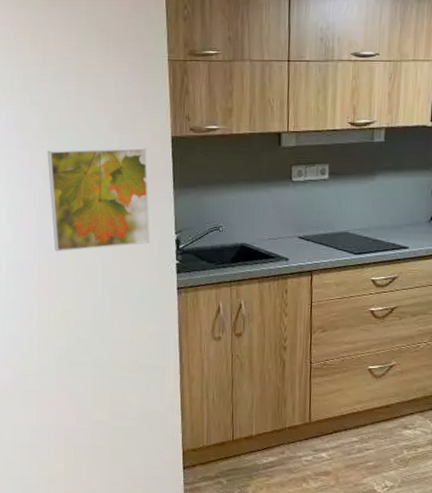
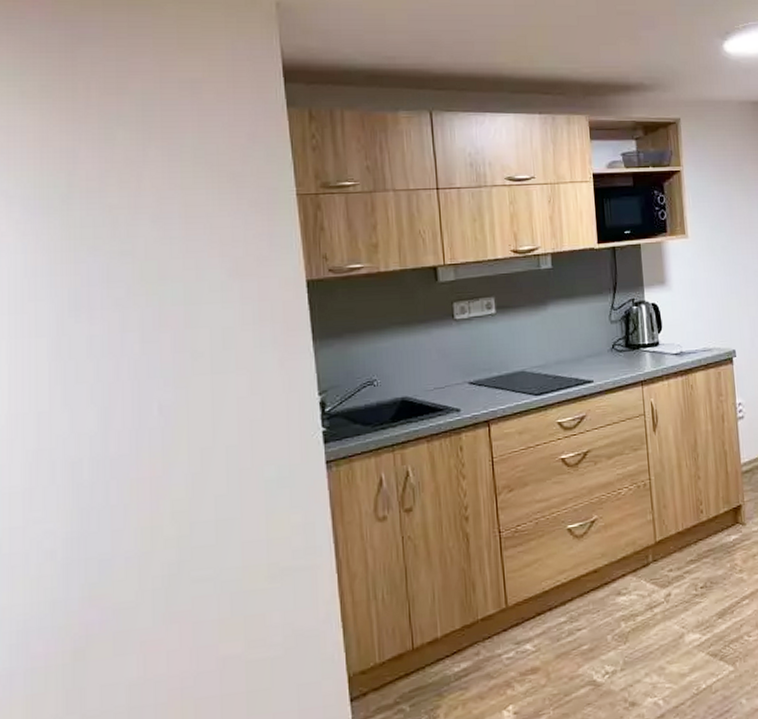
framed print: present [47,147,150,252] -> none [144,295,286,436]

